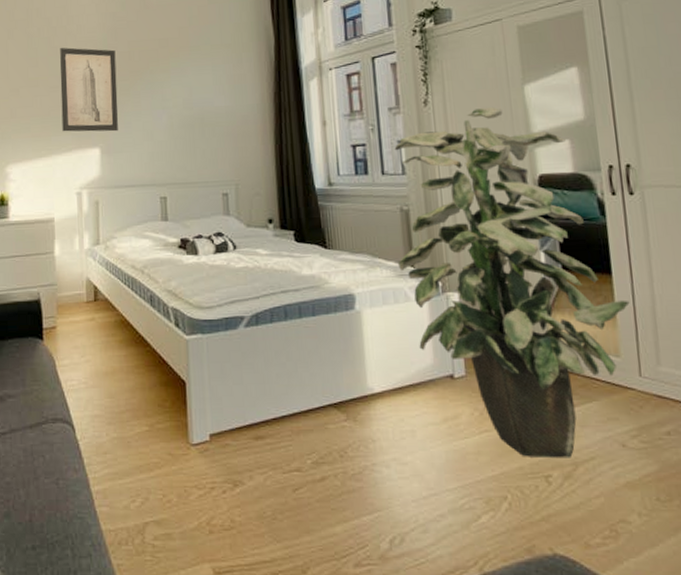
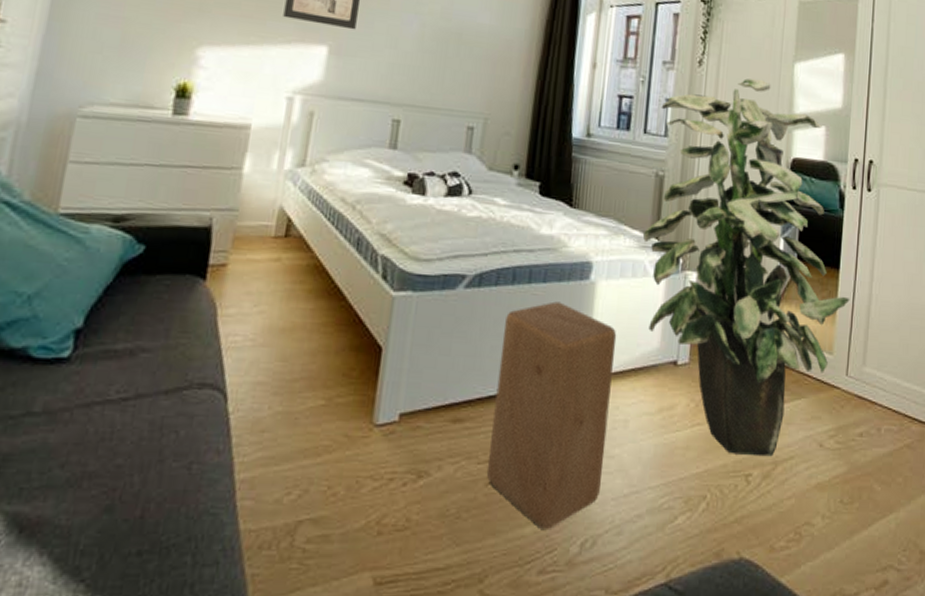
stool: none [285,331,399,528] -> present [486,301,617,529]

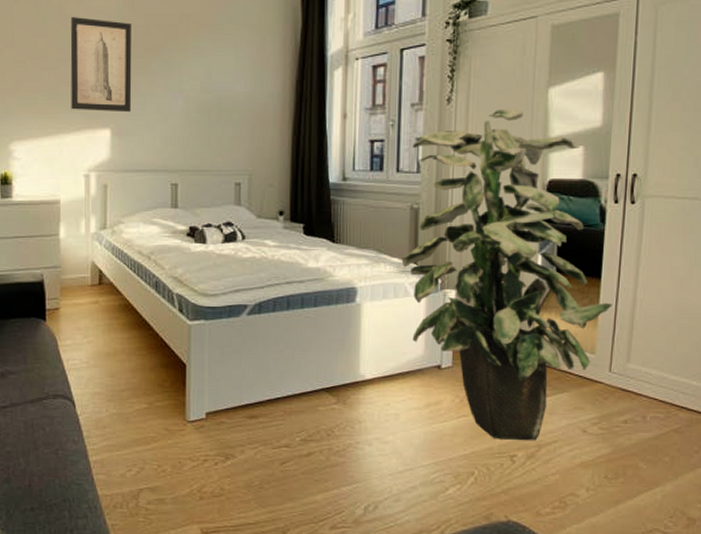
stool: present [486,301,617,529] -> none [280,322,384,496]

